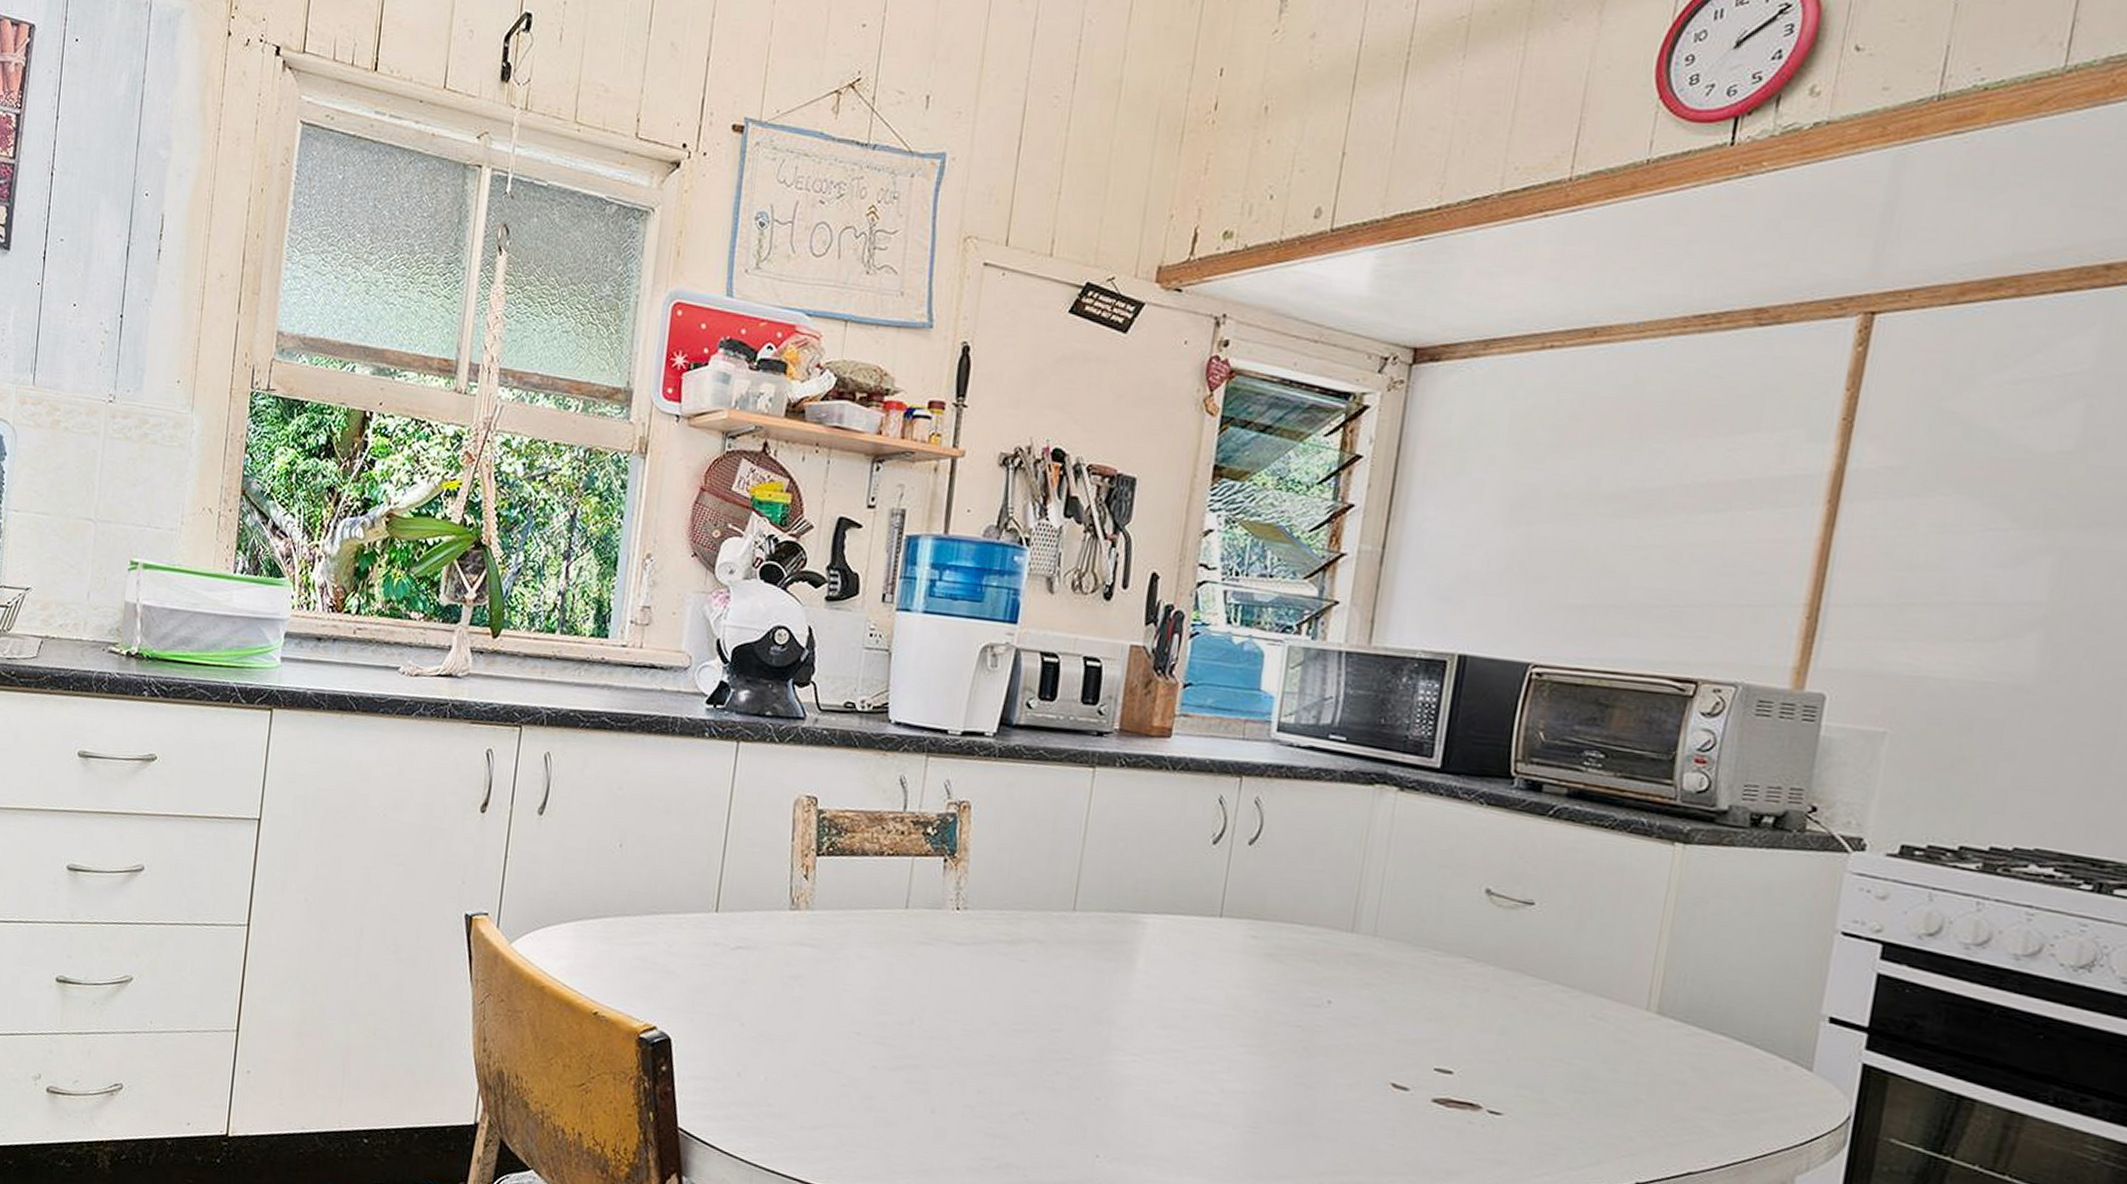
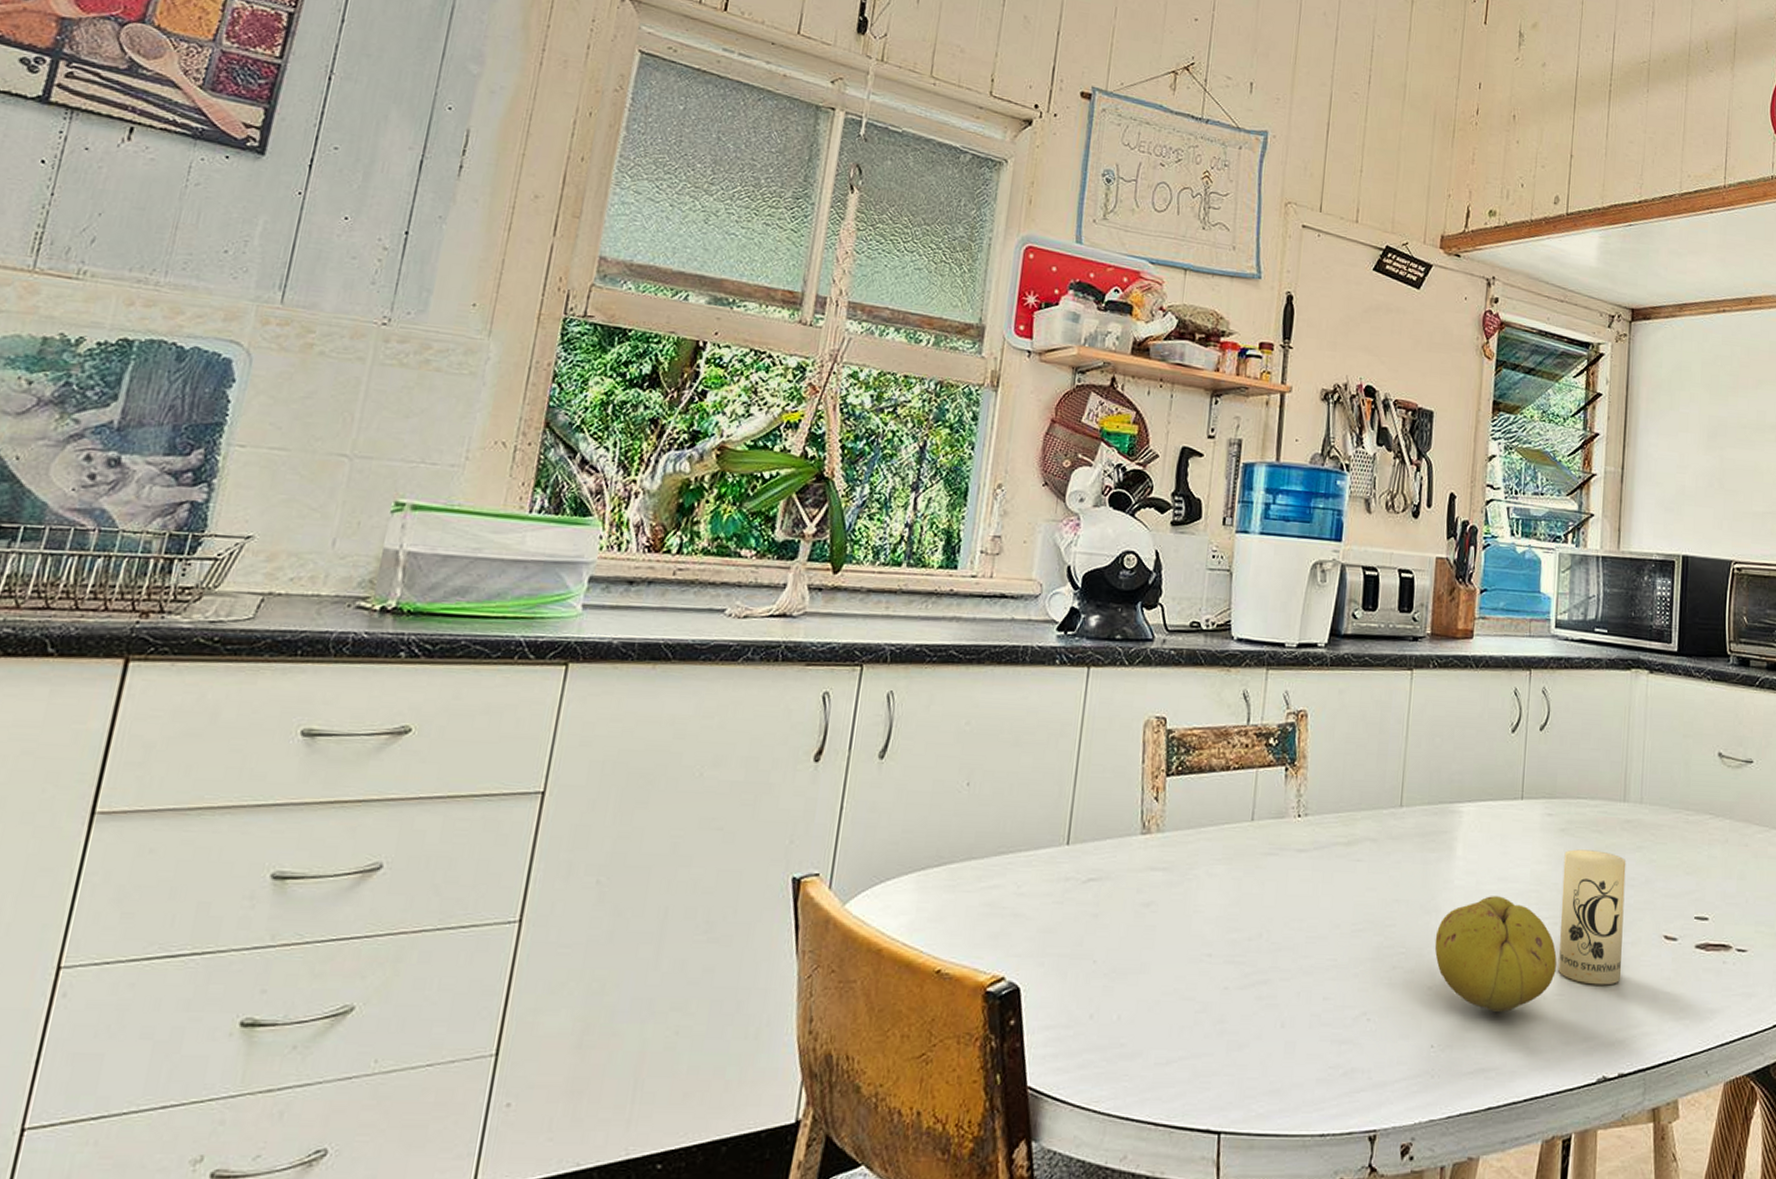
fruit: none [1105,1014,1252,1135] -> present [1434,896,1557,1012]
candle: none [1253,977,1349,1126] -> present [1558,849,1626,986]

